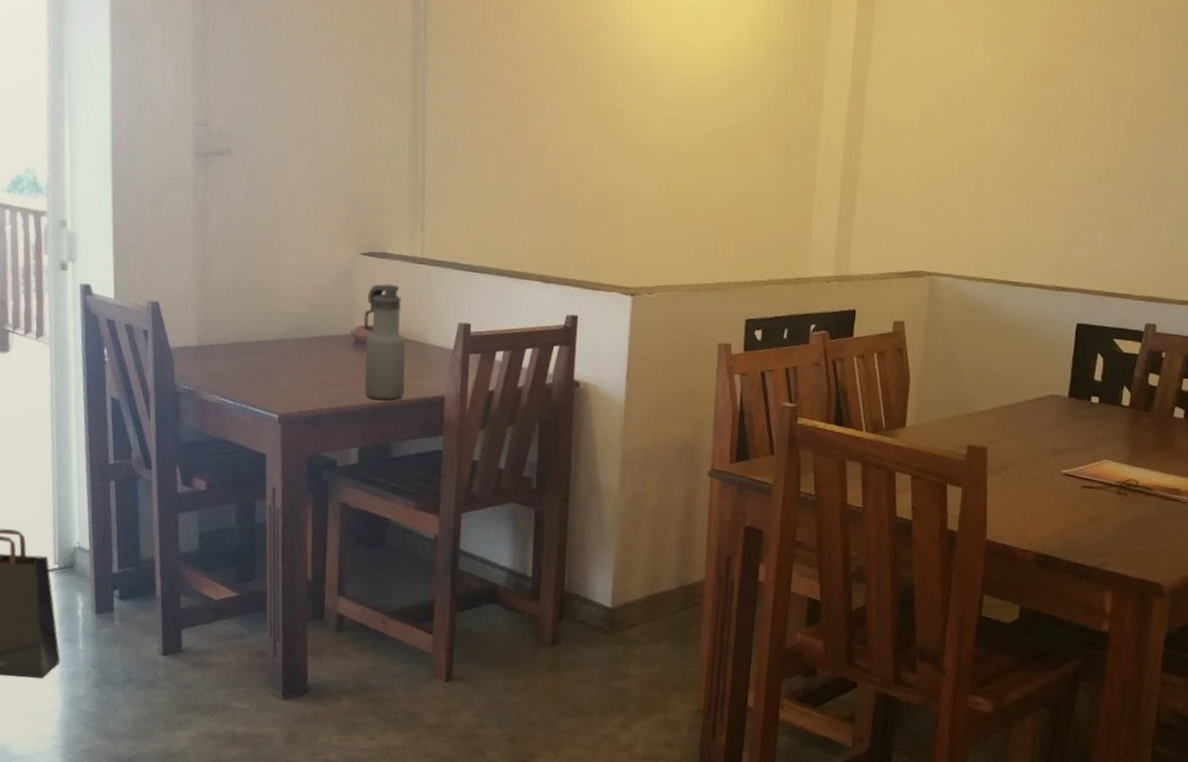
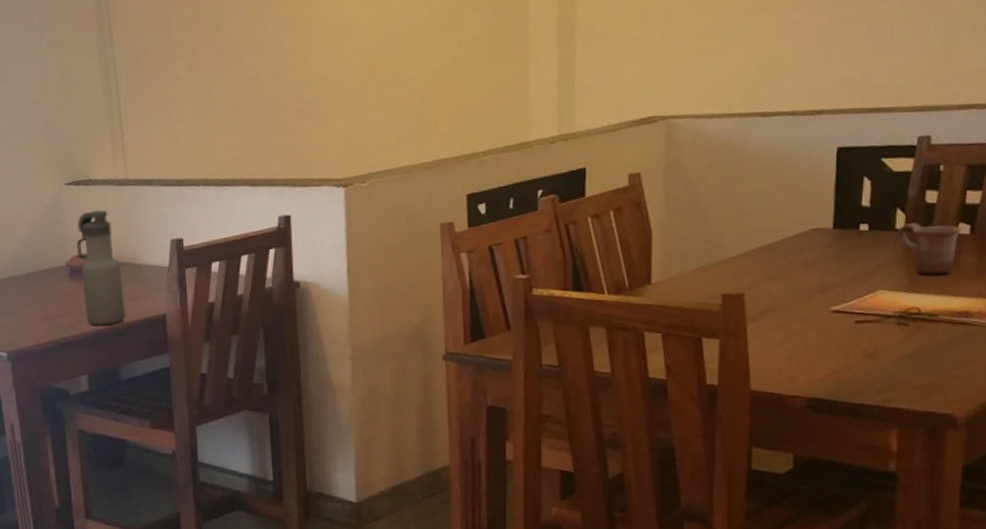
mug: none [1123,401,1177,452] -> present [898,223,962,275]

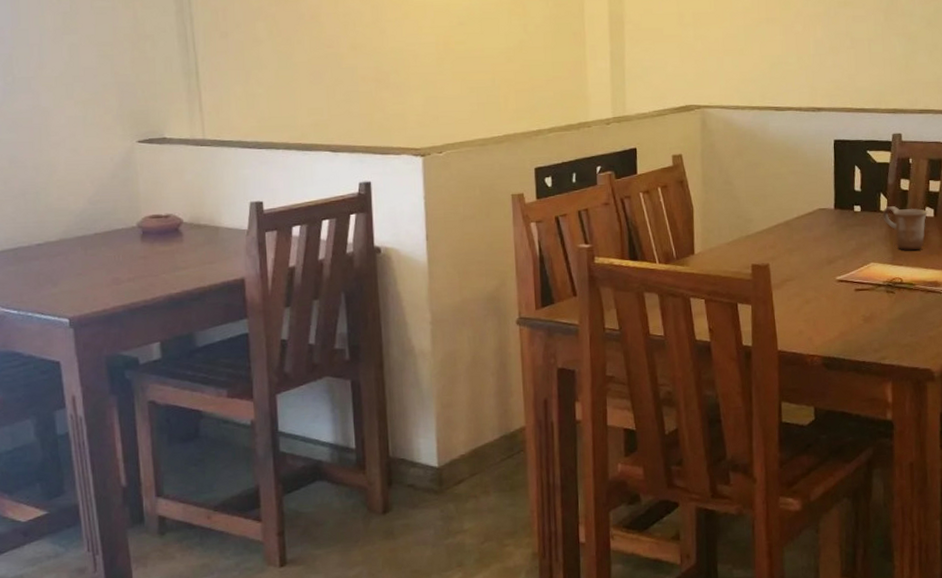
water bottle: present [76,210,125,326] -> none [149,170,202,290]

